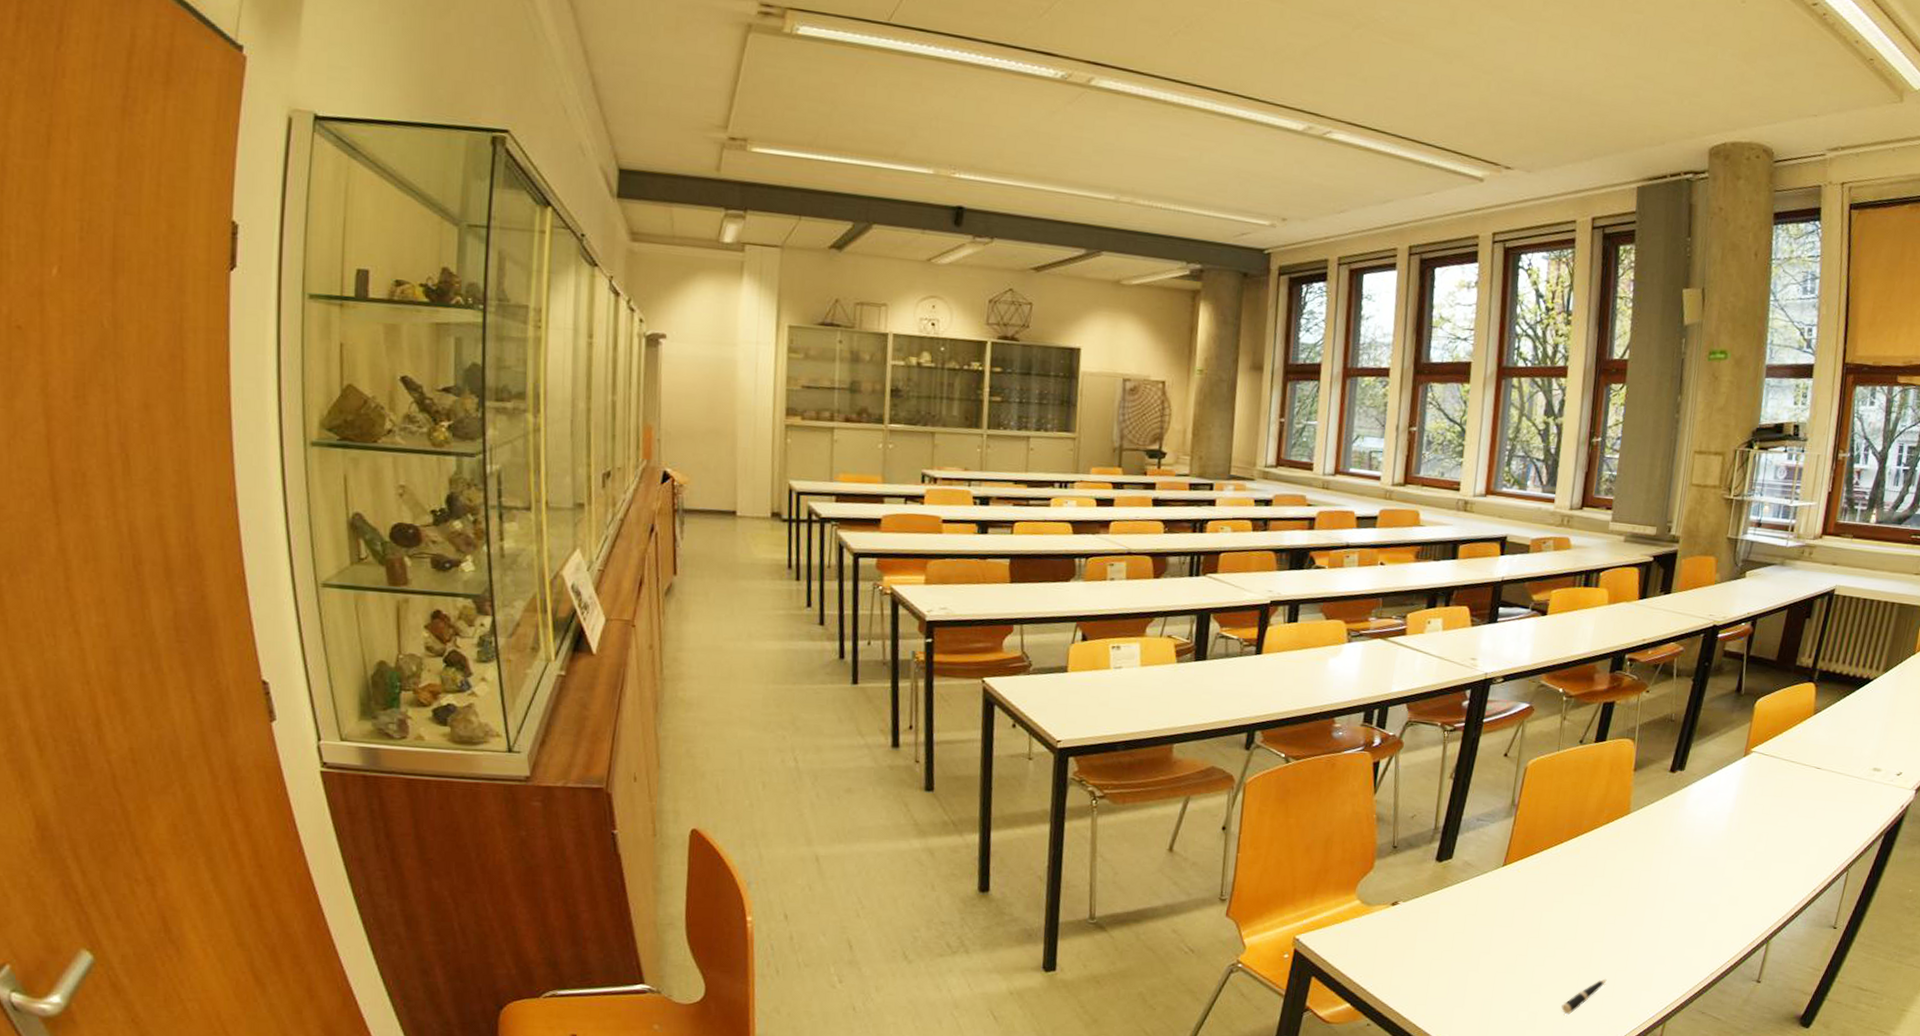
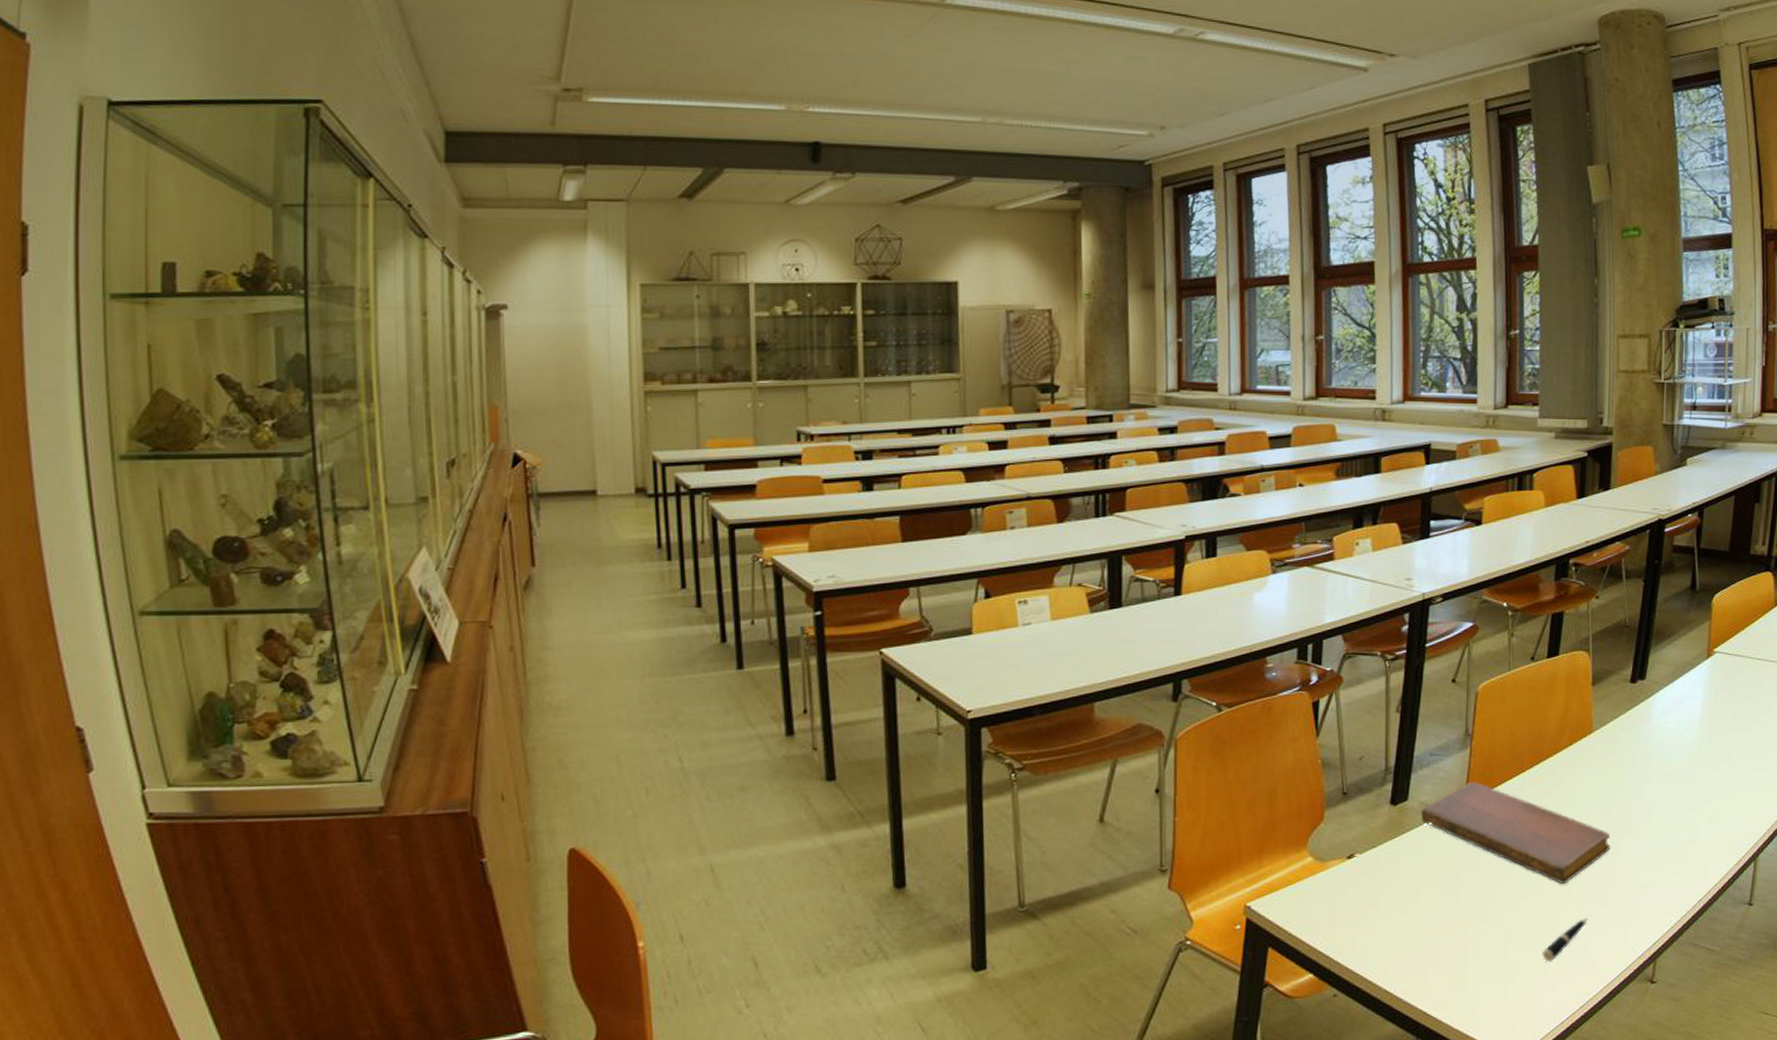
notebook: none [1462,847,1635,947] -> present [1420,781,1611,884]

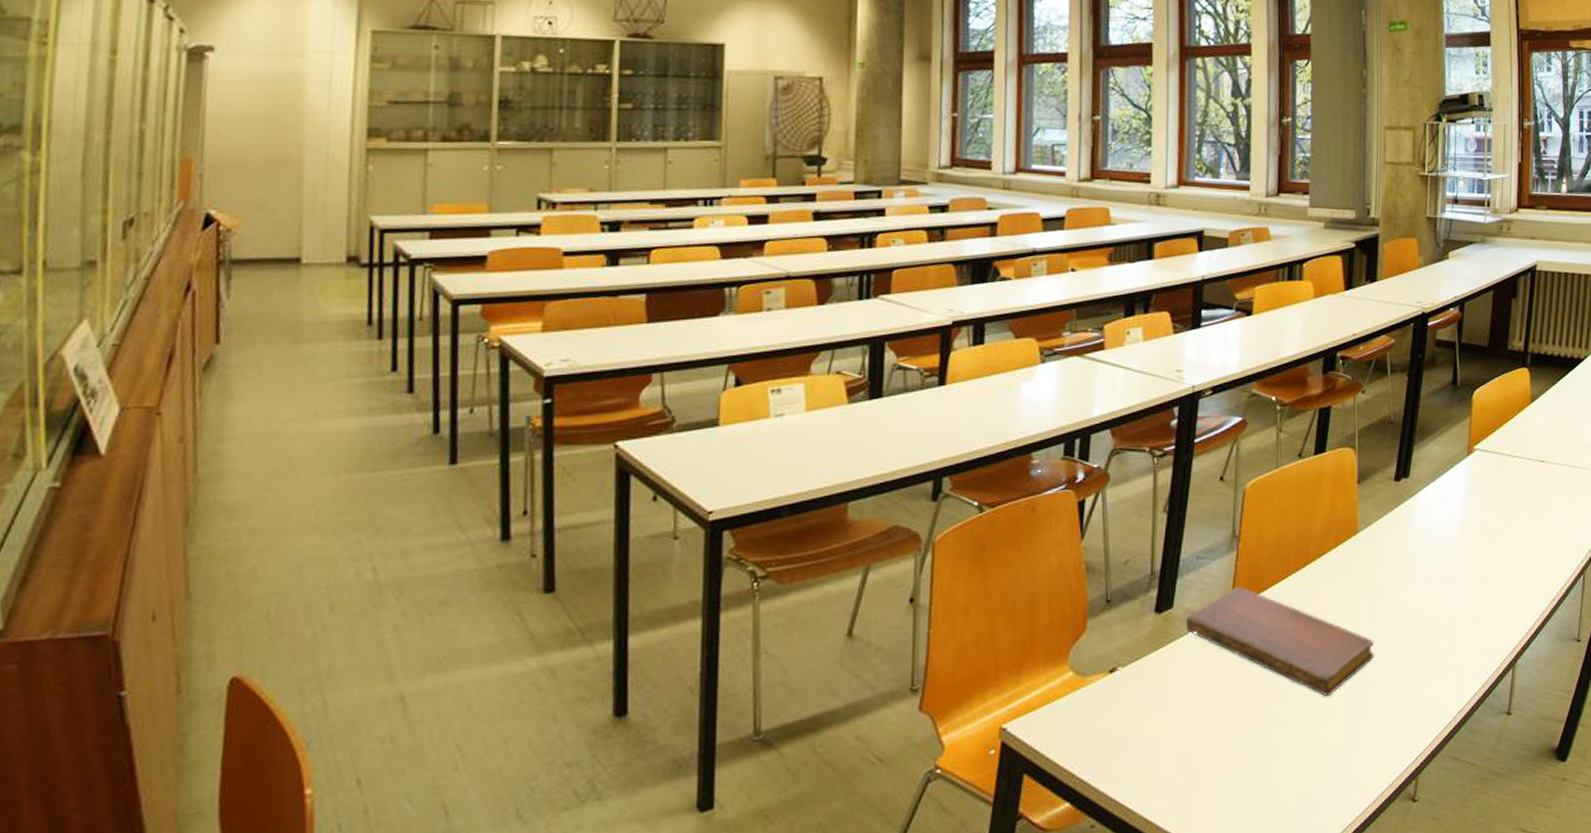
pen: present [1542,917,1588,962] -> none [1306,732,1351,782]

